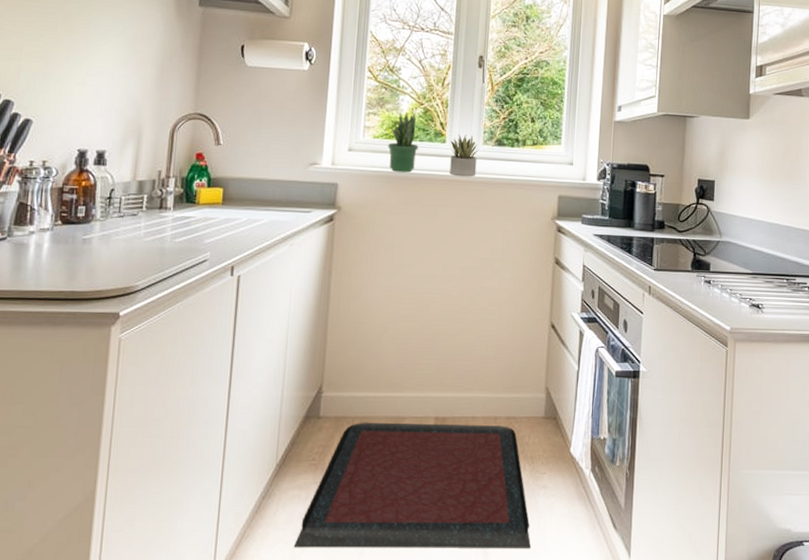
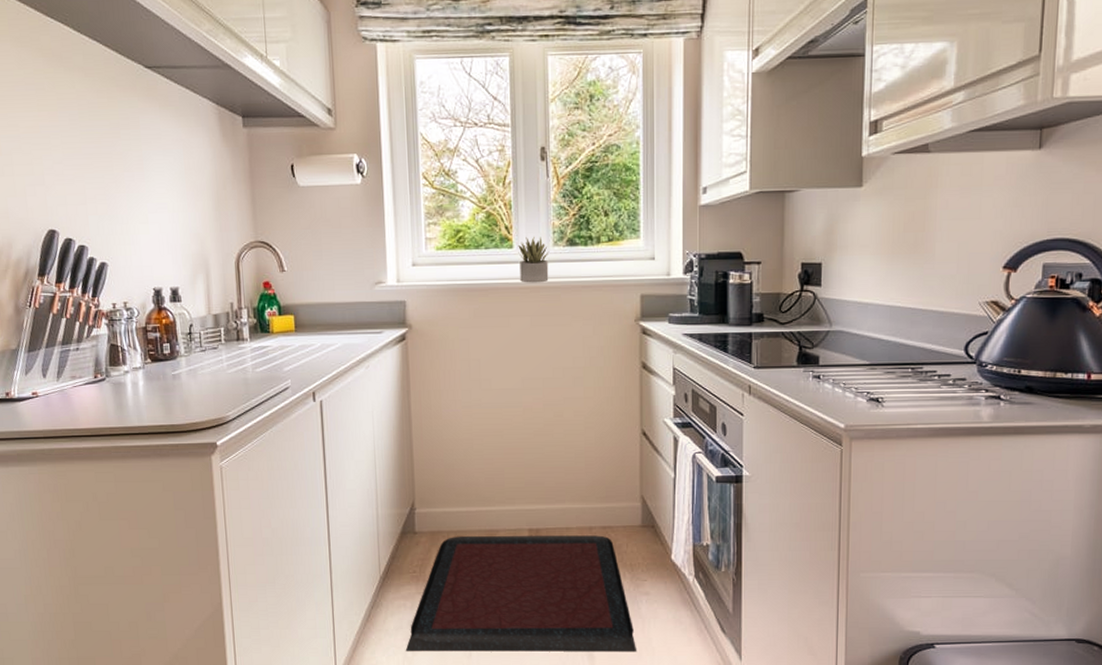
planter: present [388,111,419,173] -> none [452,218,485,285]

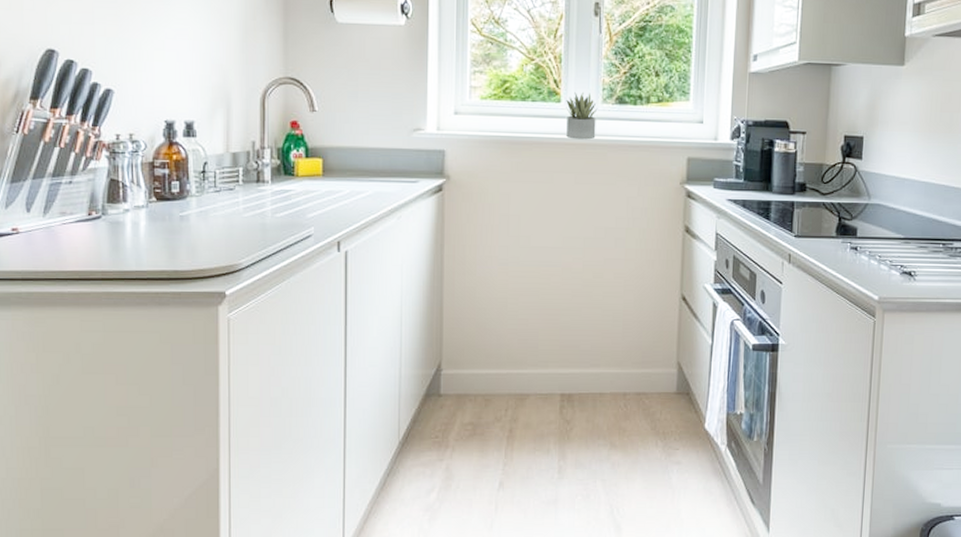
doormat: present [405,535,636,652] -> none [421,399,665,523]

